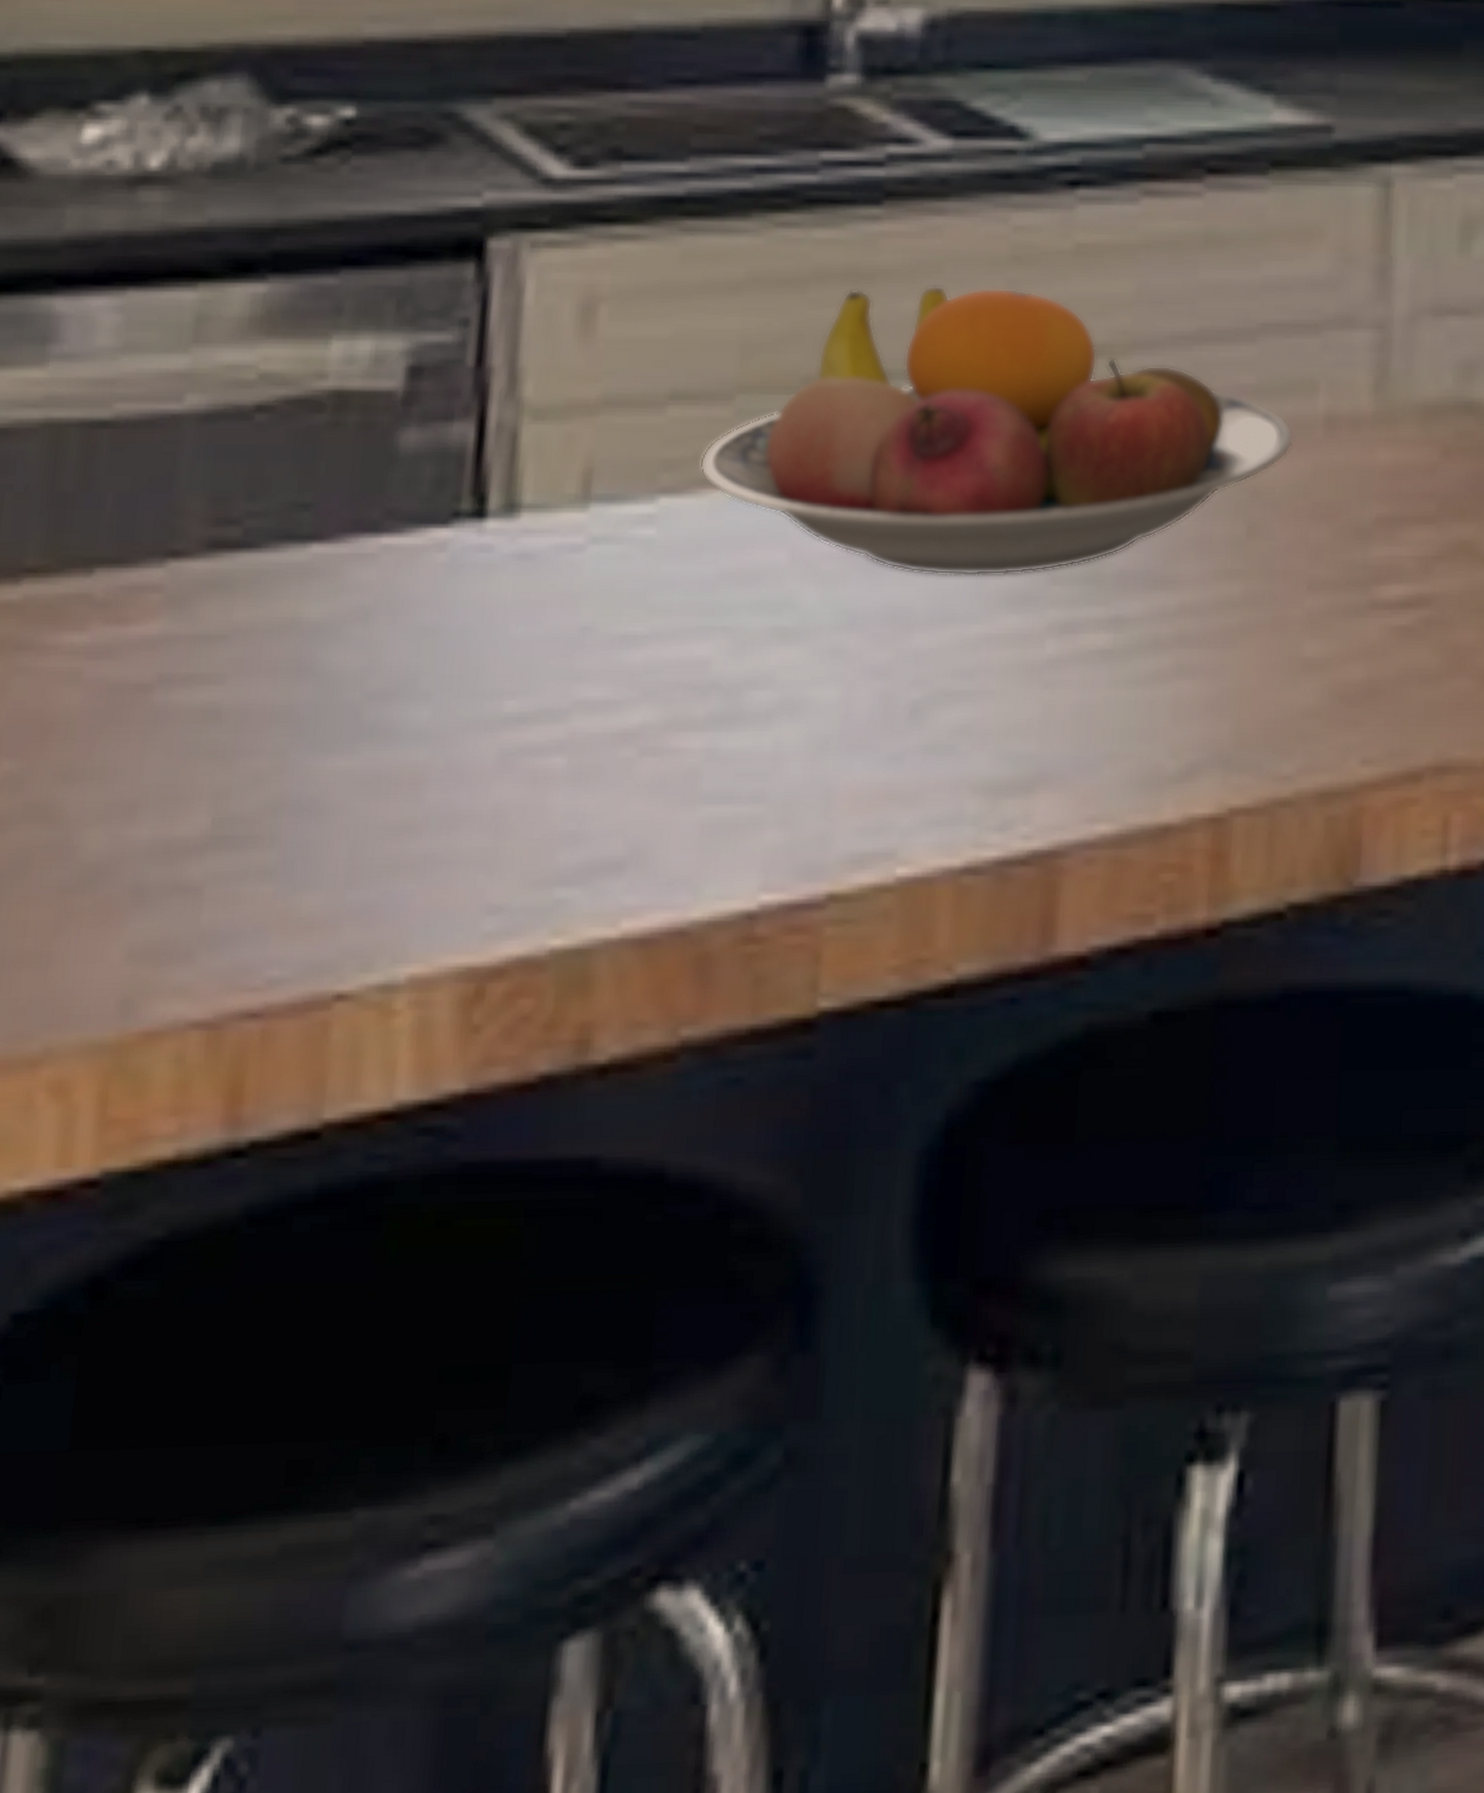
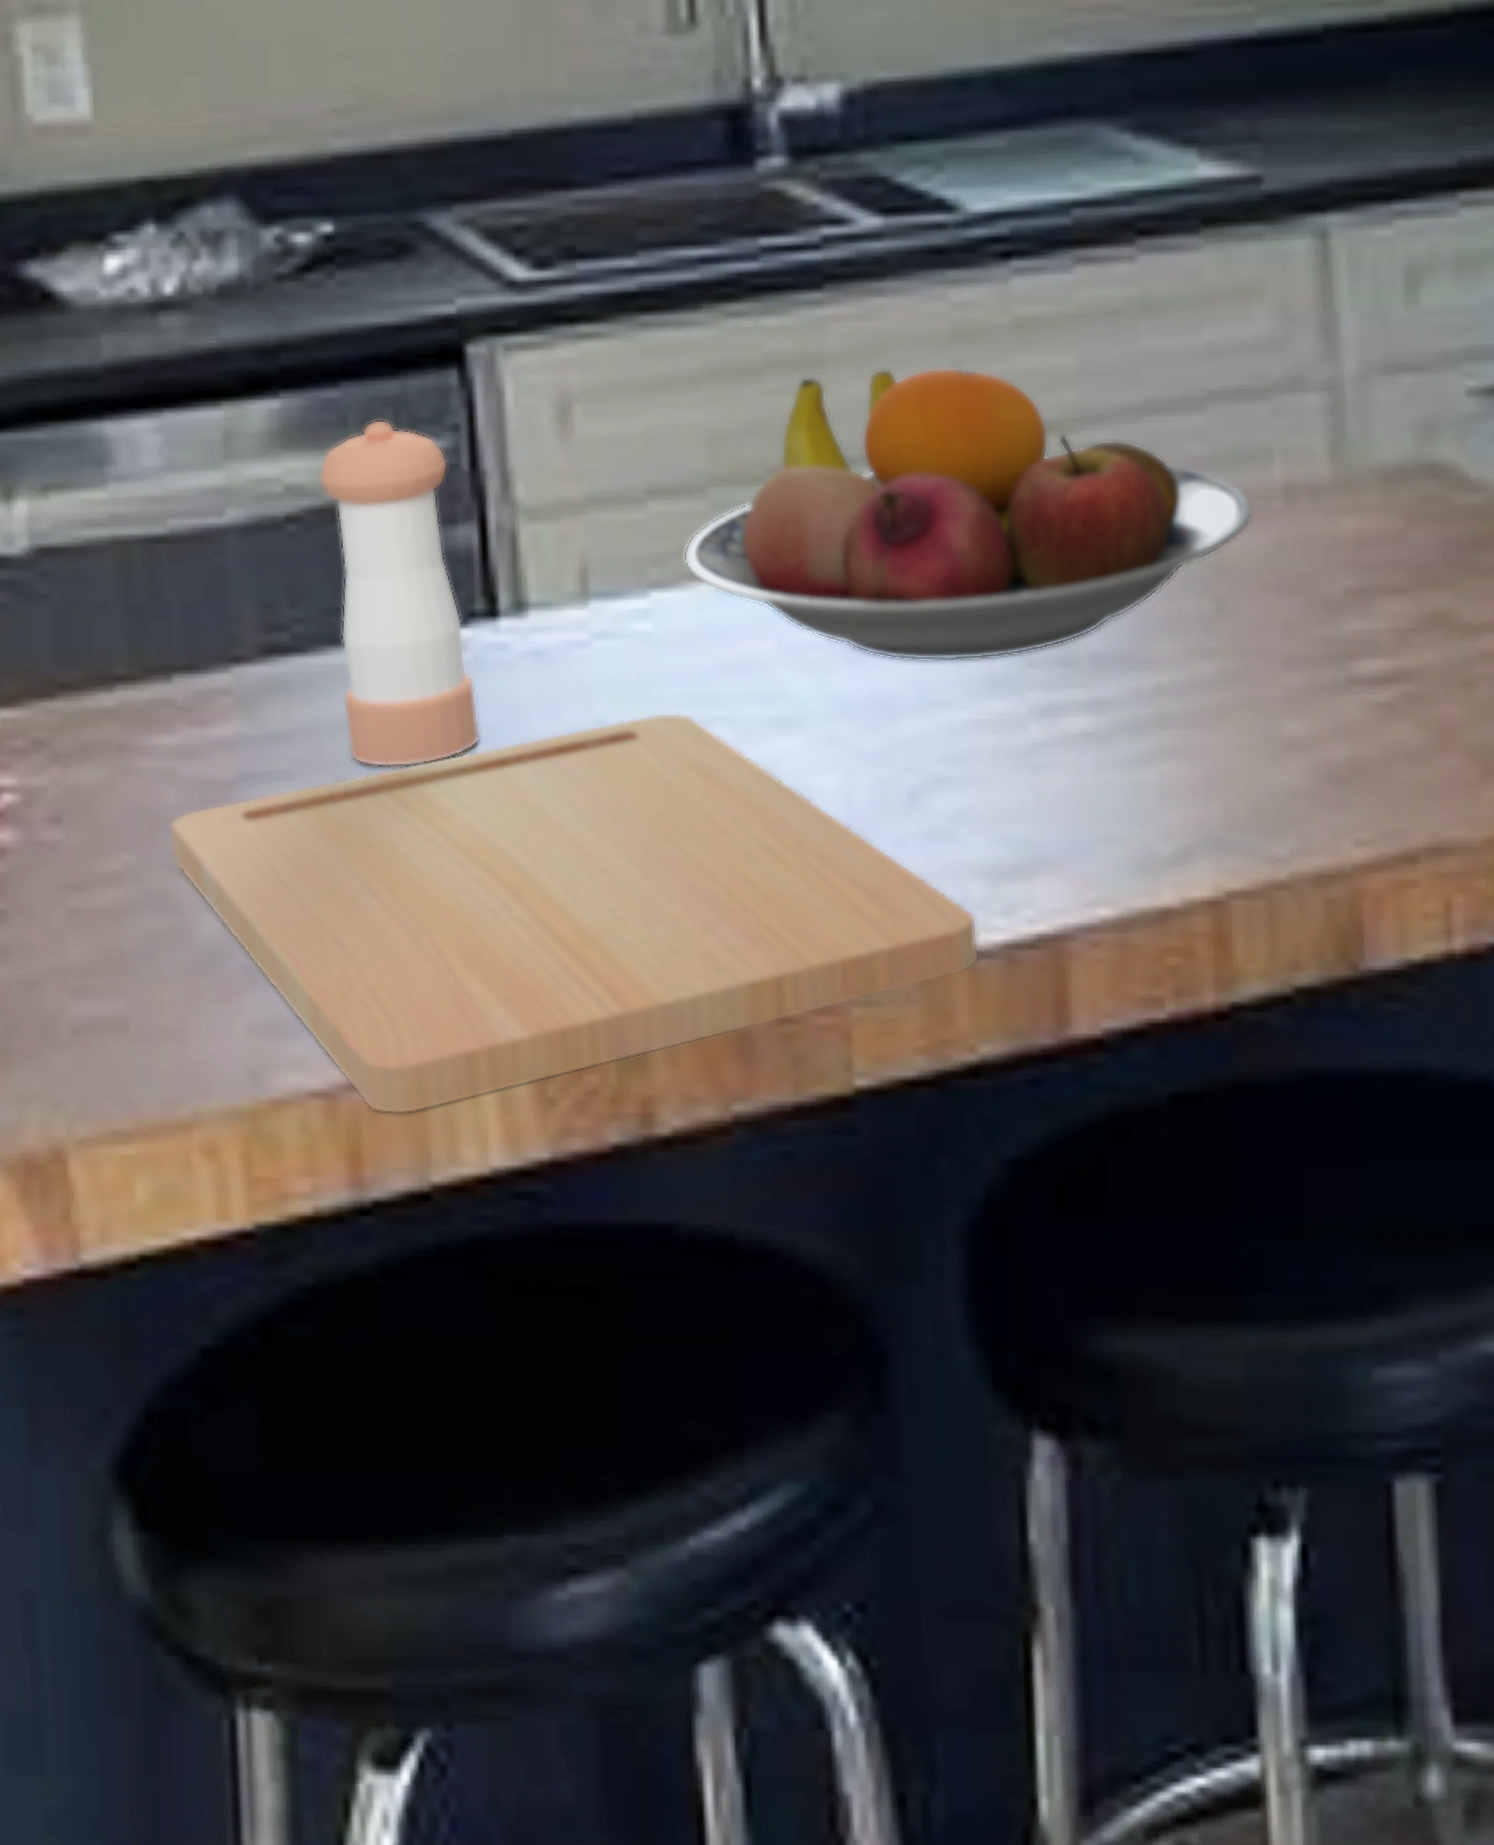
cutting board: none [64,620,970,1046] -> present [169,712,980,1115]
pepper shaker: none [292,309,452,673] -> present [318,419,481,769]

